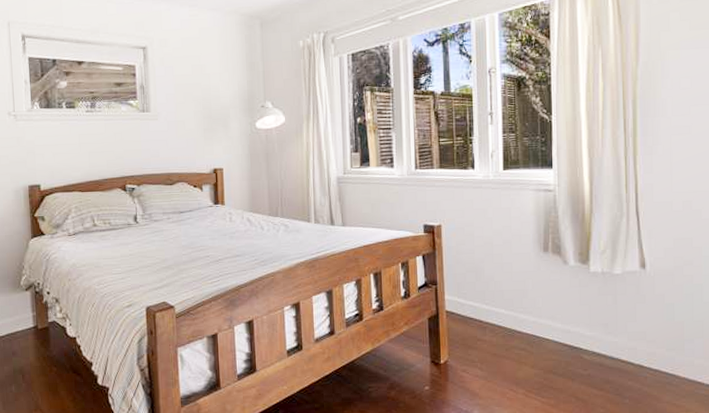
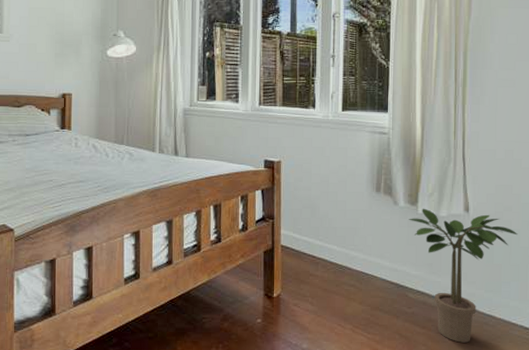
potted plant: none [580,266,701,404] -> present [408,208,518,343]

